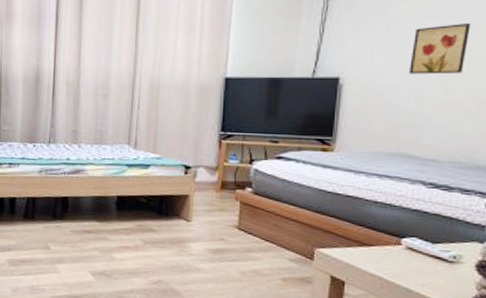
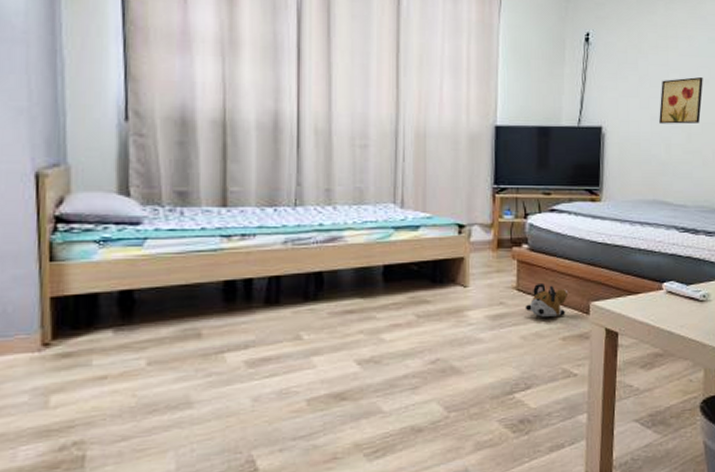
plush toy: none [245,225,292,258] -> present [525,284,569,317]

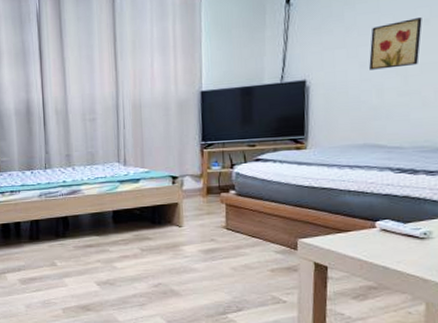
plush toy: present [525,284,569,317] -> none [234,223,276,252]

